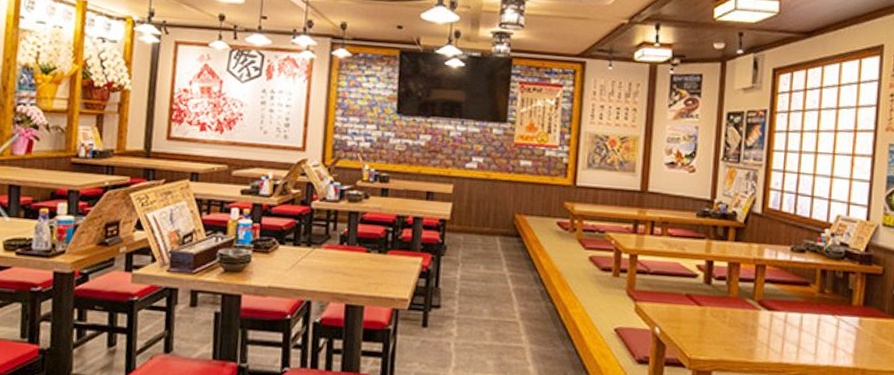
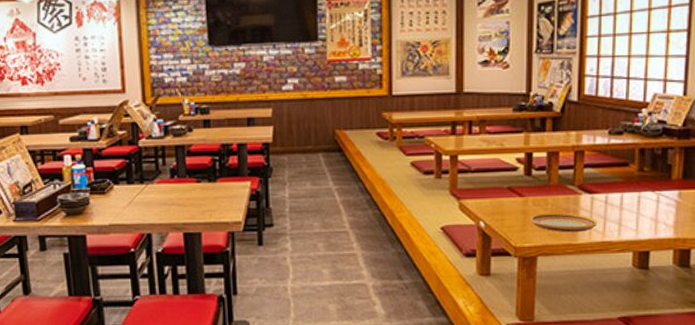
plate: none [707,325,775,350] -> present [530,212,597,233]

